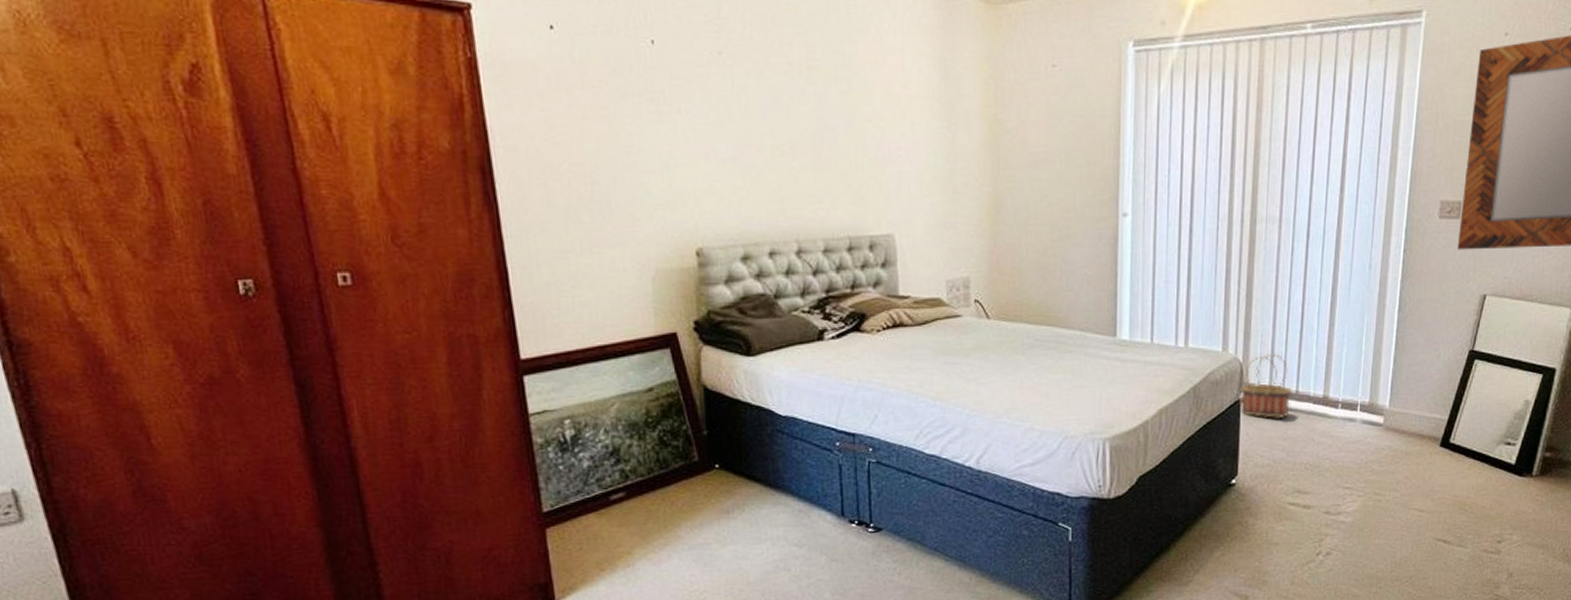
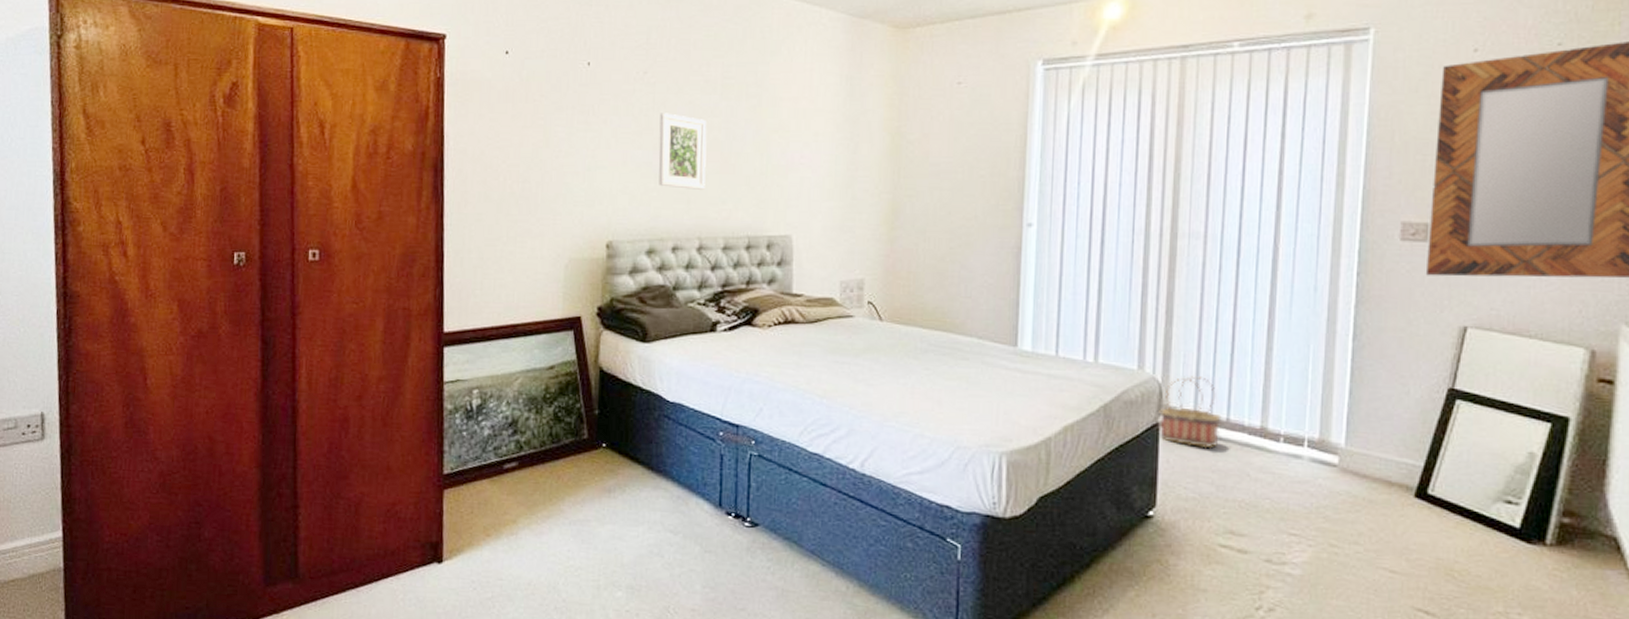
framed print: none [741,100,799,187] -> present [658,113,707,190]

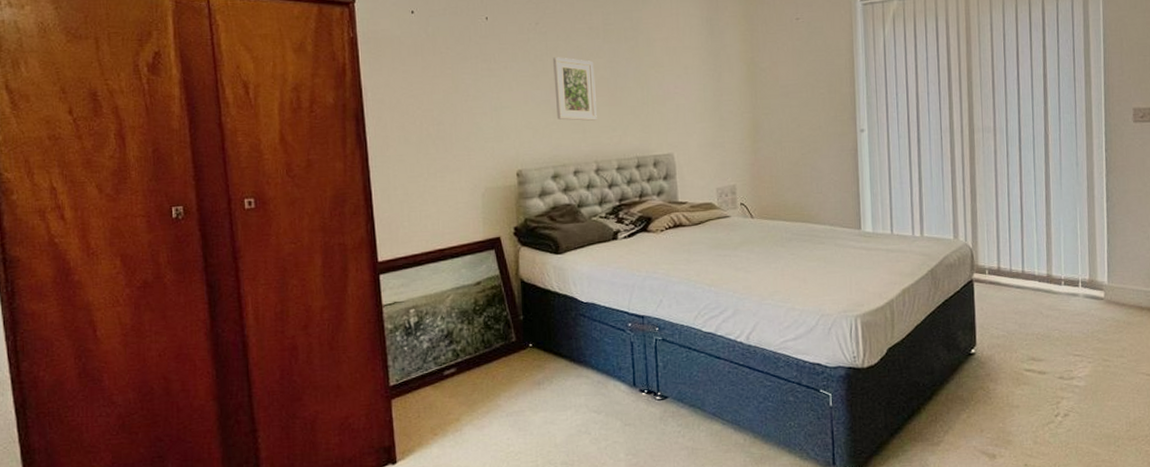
basket: present [1159,376,1222,449] -> none [972,240,1019,296]

